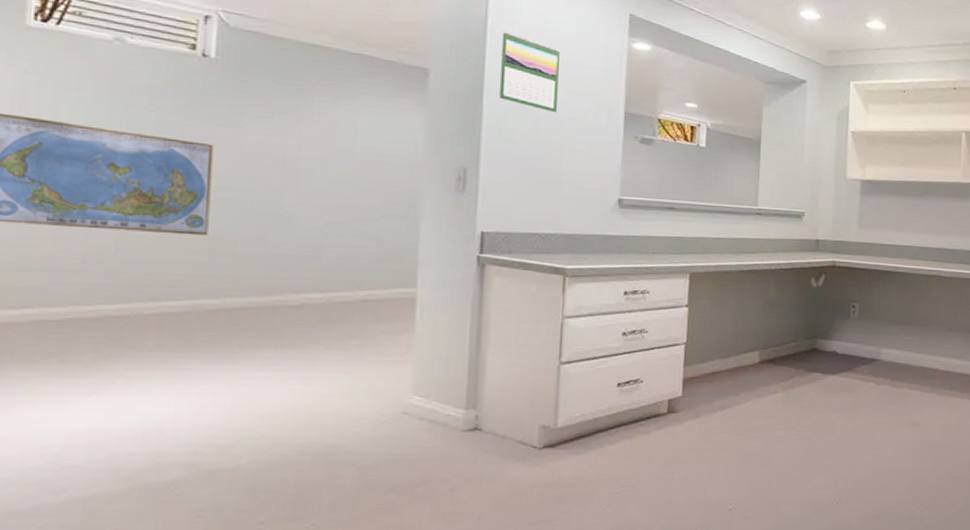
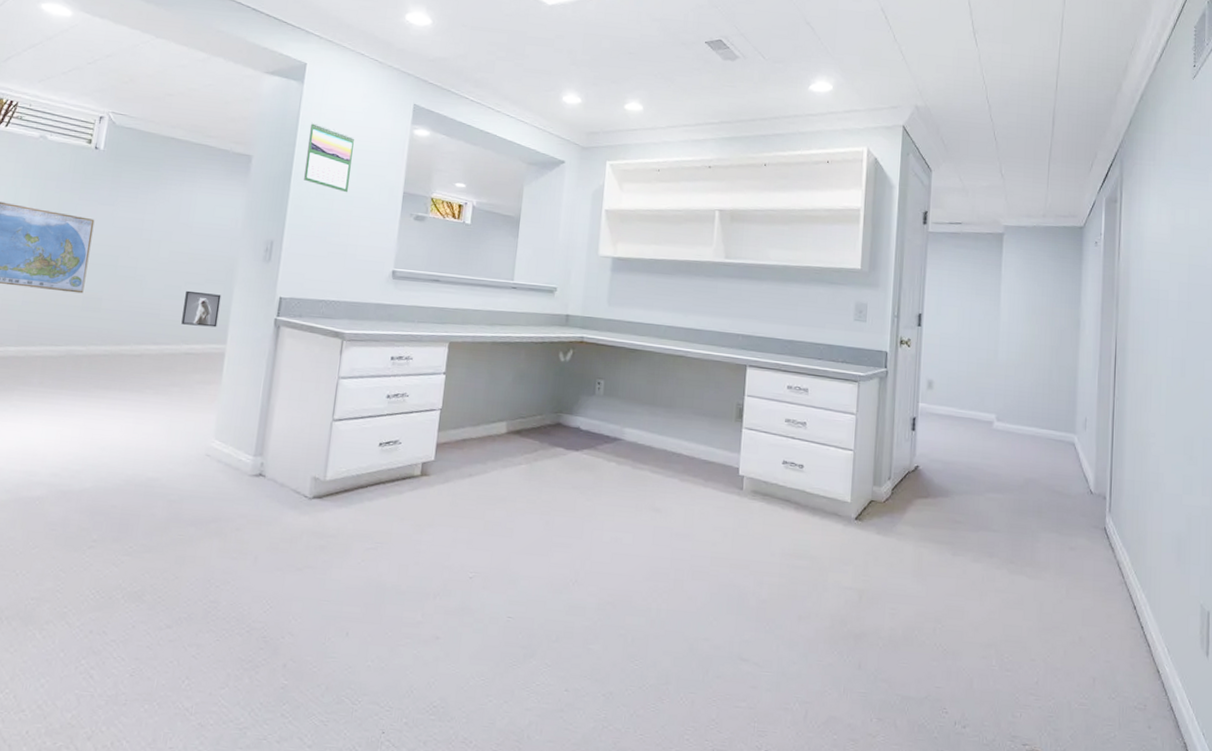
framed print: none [353,227,404,269] -> present [181,290,222,328]

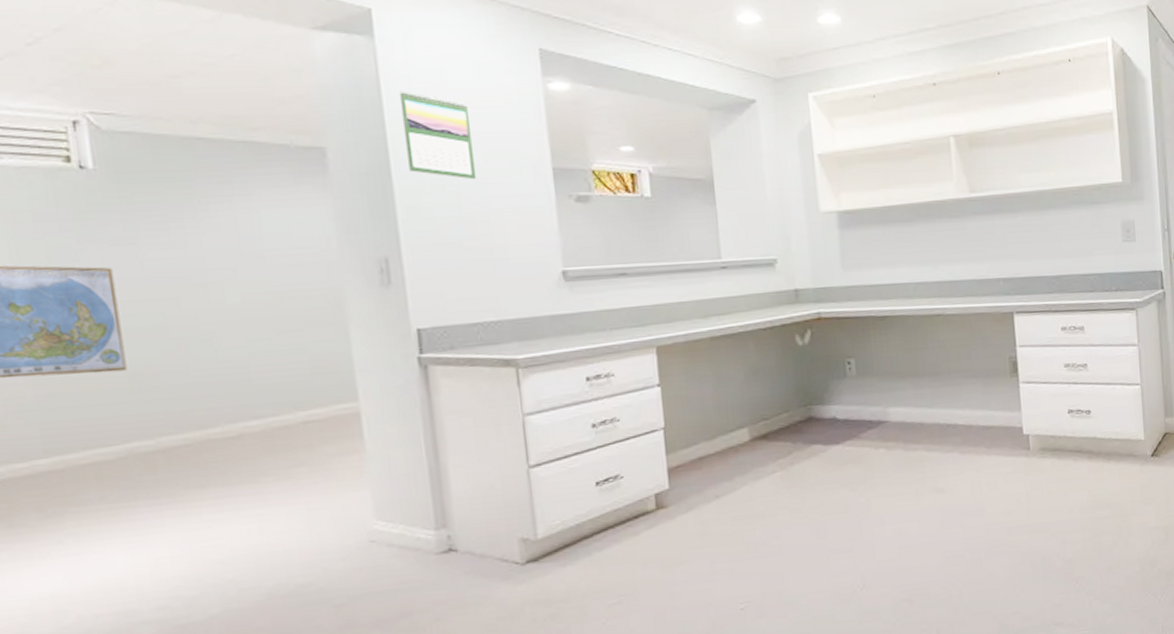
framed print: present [181,290,222,328] -> none [281,339,339,387]

